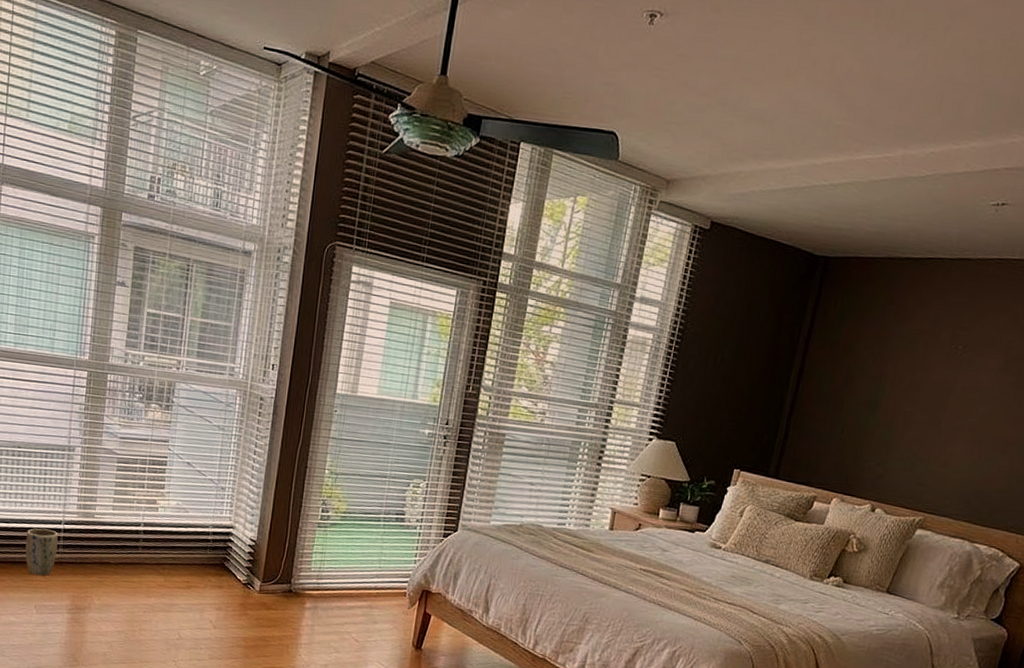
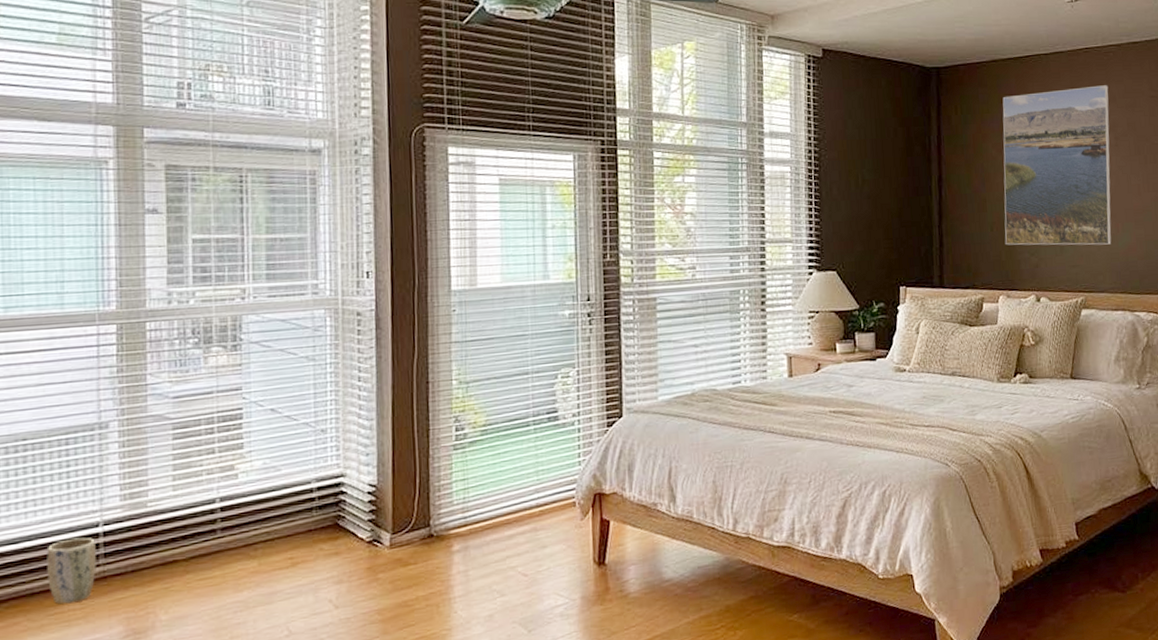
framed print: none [852,297,1014,470] -> present [1002,85,1112,245]

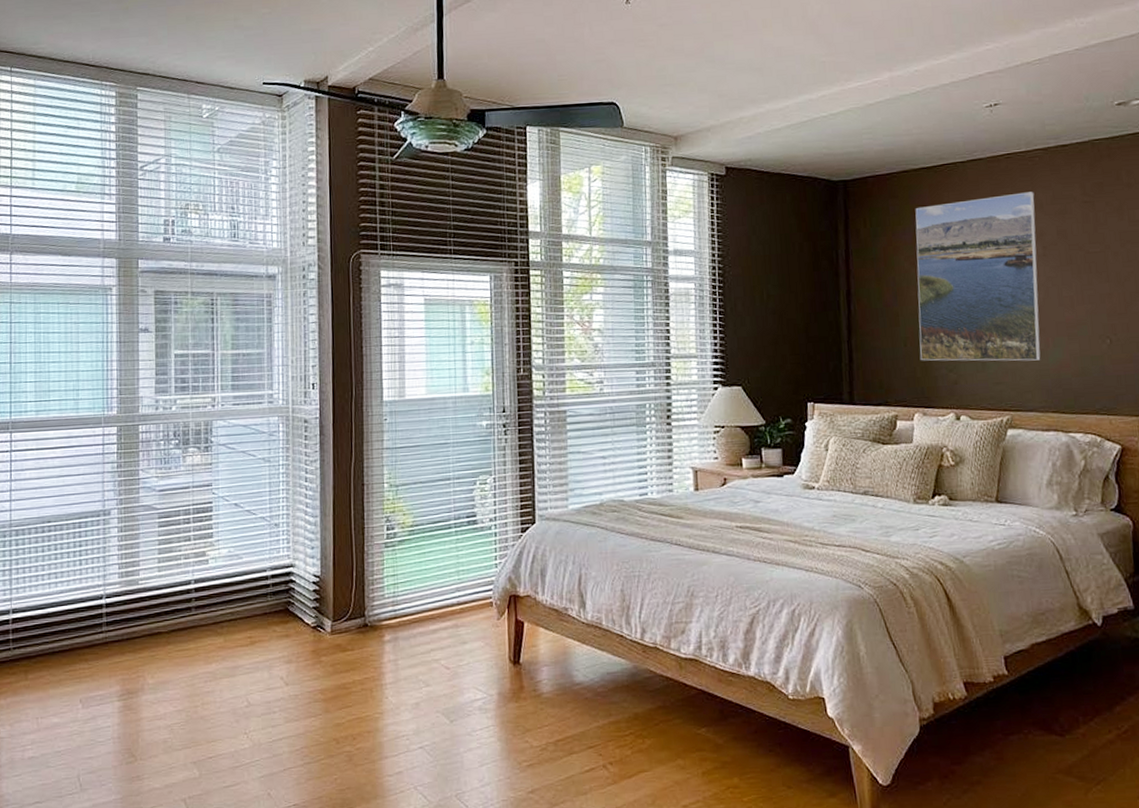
plant pot: present [46,537,97,605] -> none [64,607,100,663]

